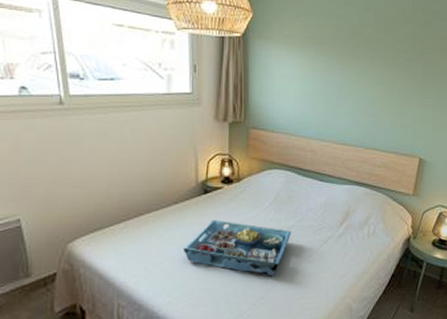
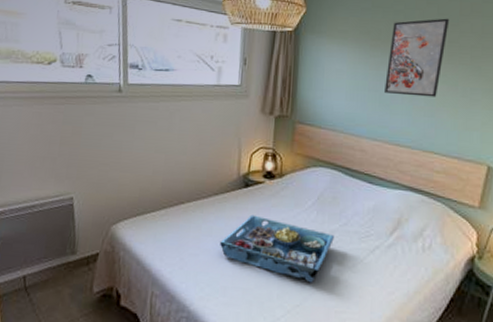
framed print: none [330,23,385,99] -> present [385,18,450,97]

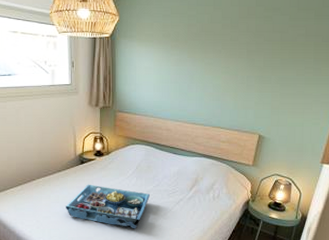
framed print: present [385,18,450,97] -> none [183,21,231,85]

